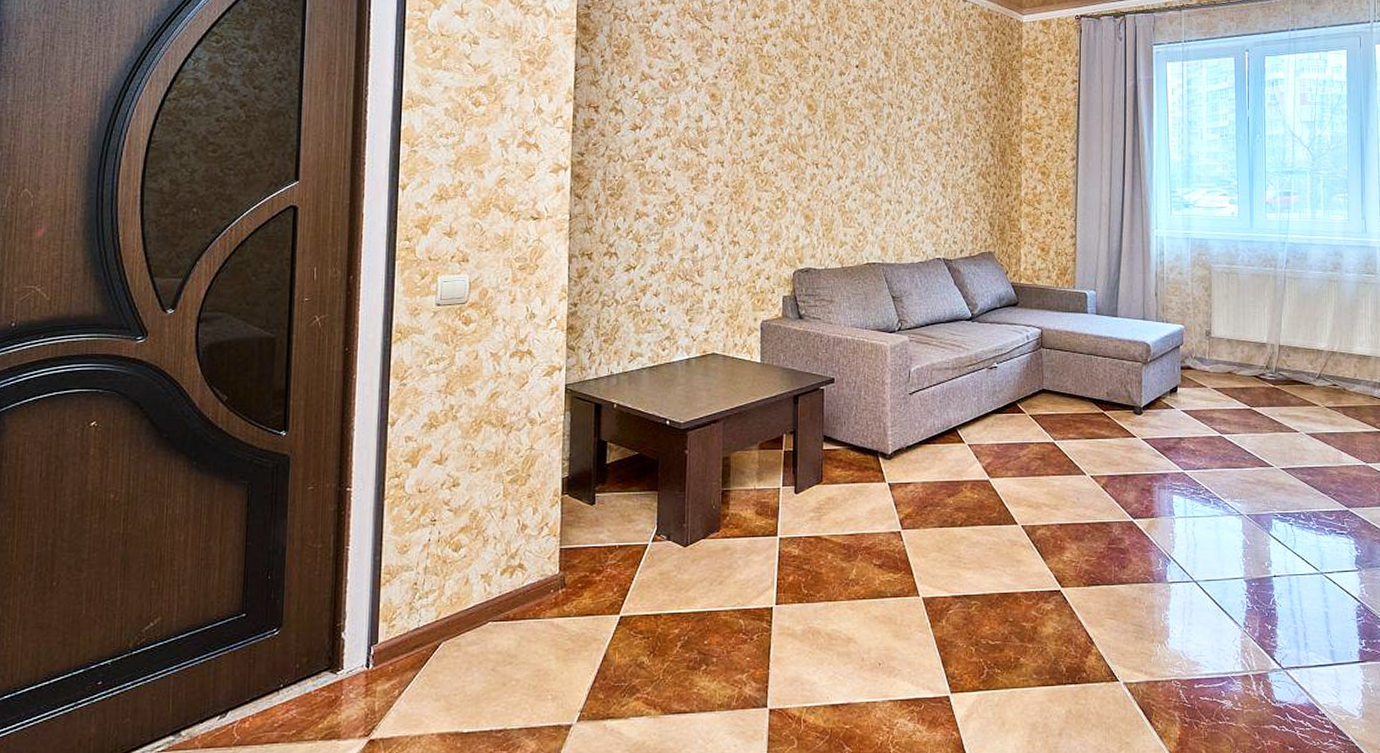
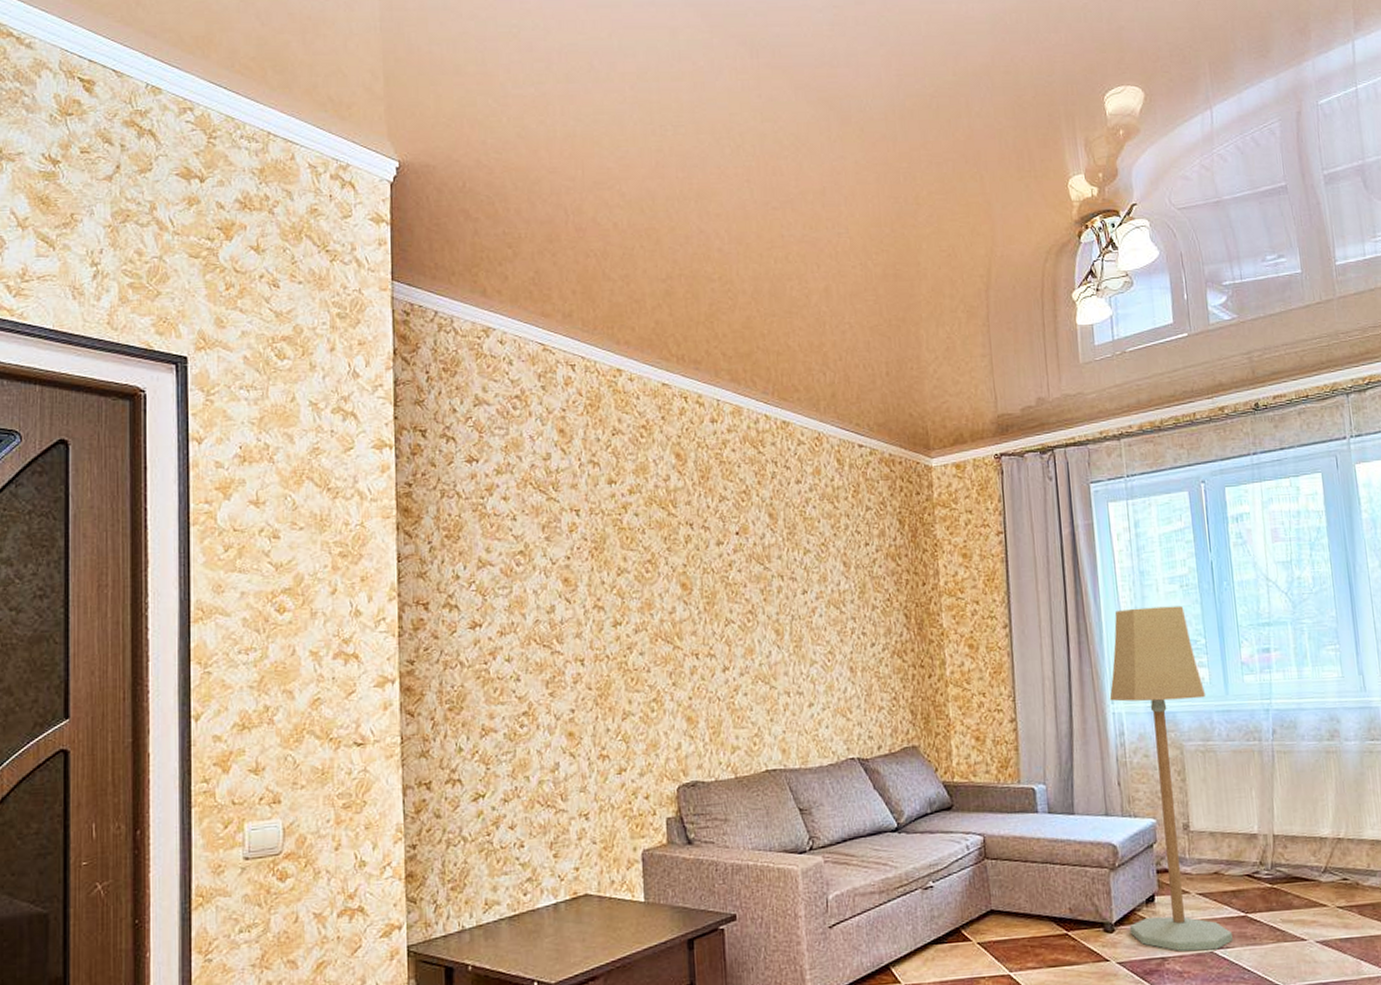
floor lamp: none [1154,151,1238,434] -> present [1109,605,1233,951]

